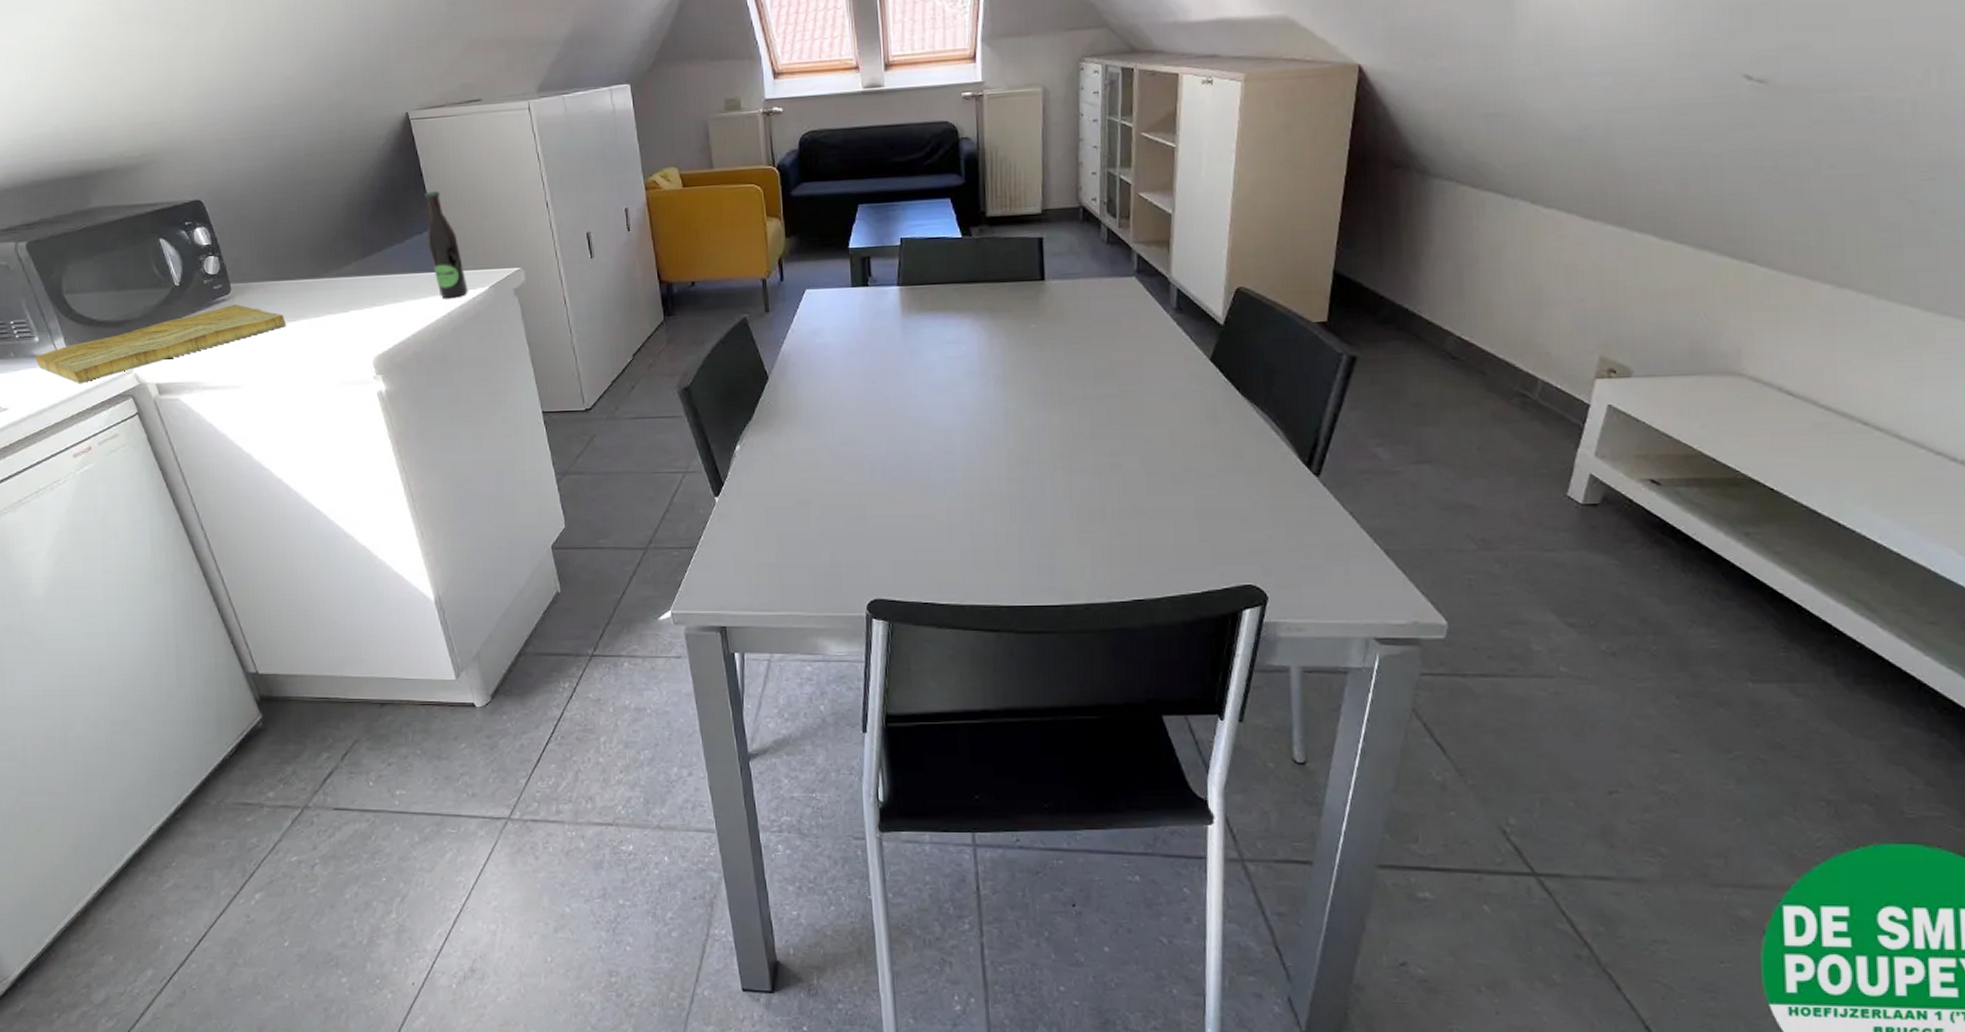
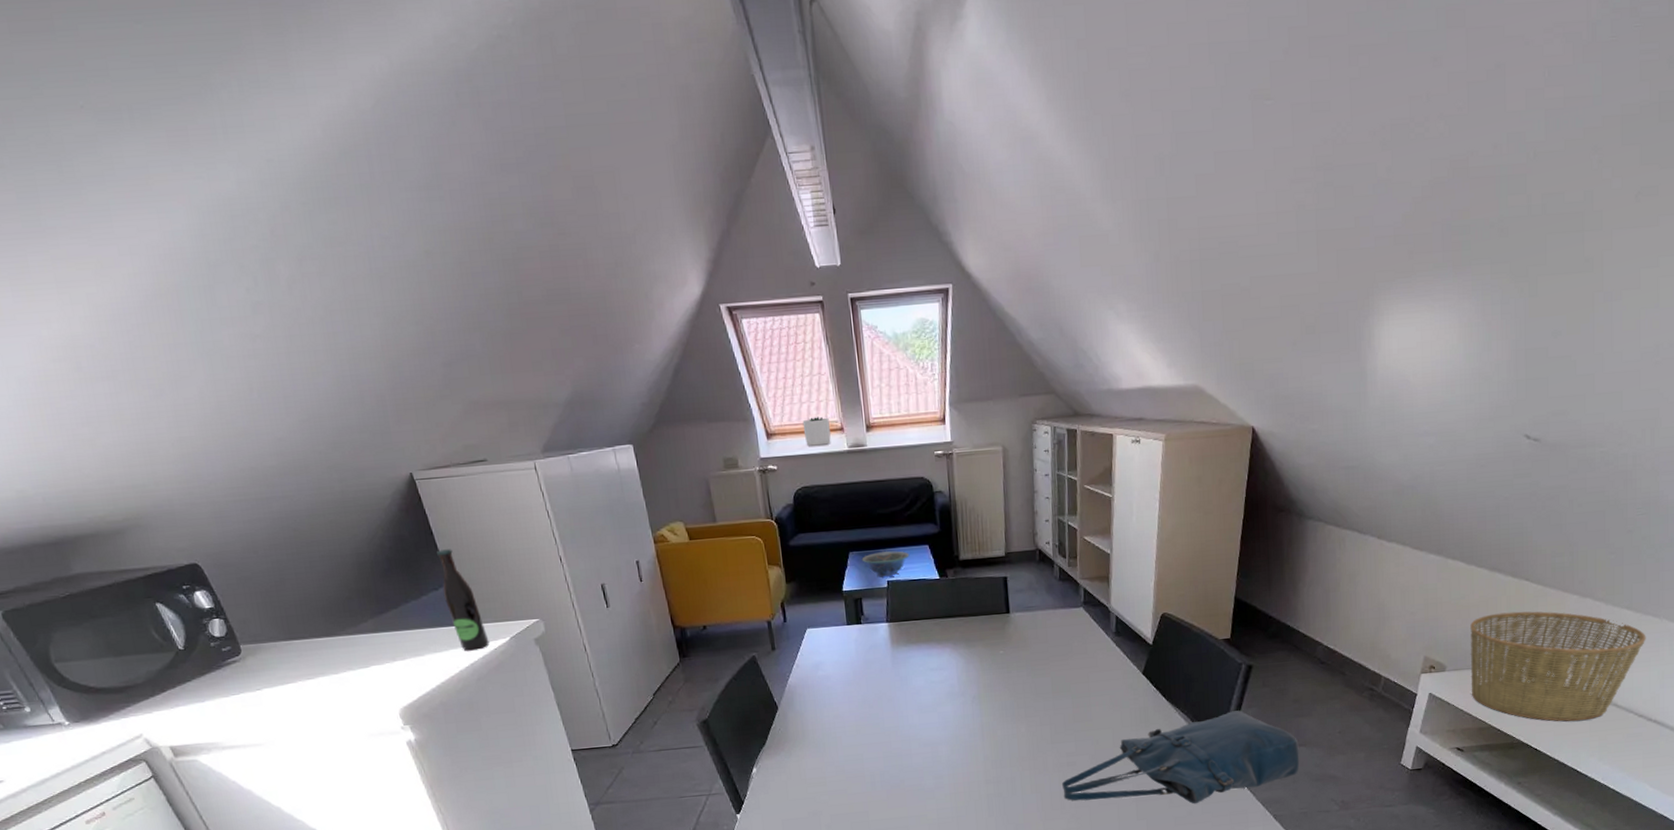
cutting board: present [35,305,286,384] -> none [28,665,304,752]
planter: none [813,54,844,87] -> present [802,416,831,447]
decorative bowl: none [872,204,928,234] -> present [861,550,910,577]
tote bag: none [1102,412,1422,528] -> present [1061,710,1300,804]
basket: none [1668,303,1943,455] -> present [1470,611,1646,722]

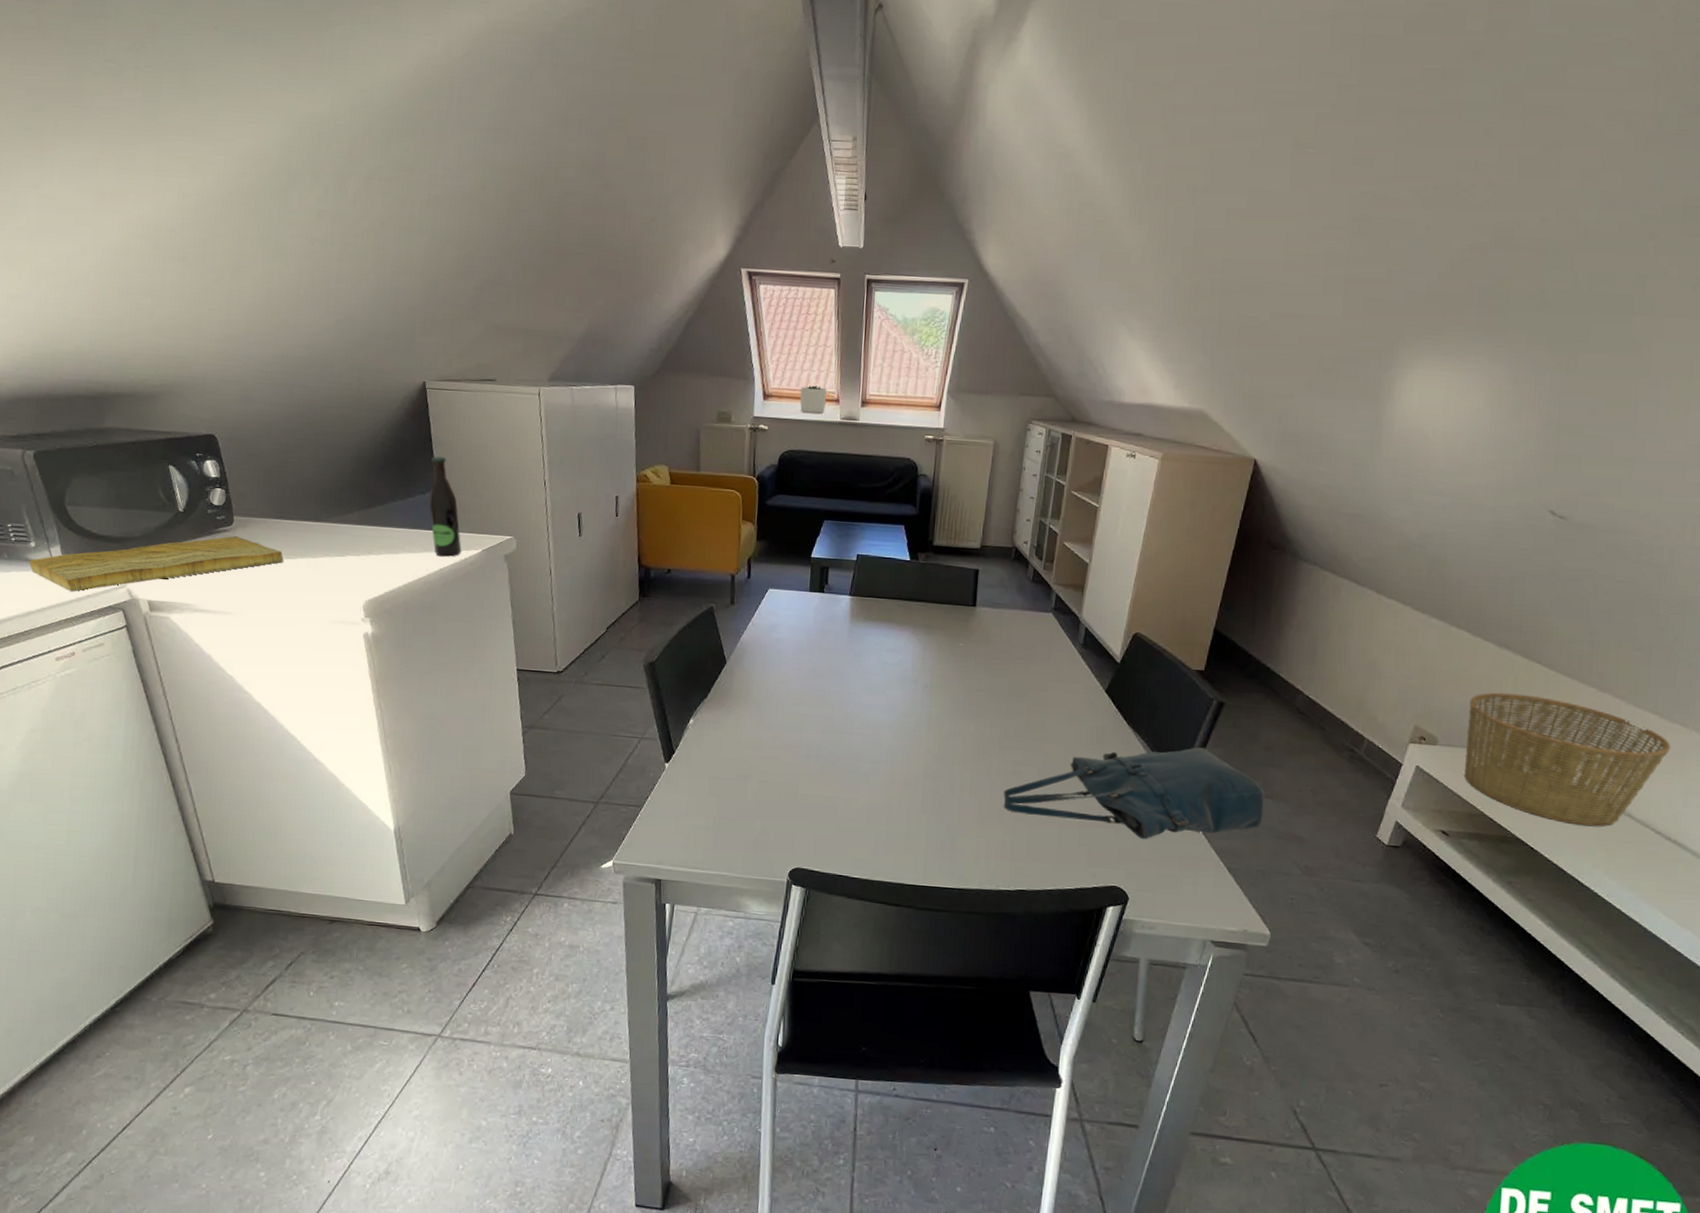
cutting board: none [28,665,304,752] -> present [29,536,283,592]
decorative bowl: present [861,550,910,577] -> none [835,524,884,551]

